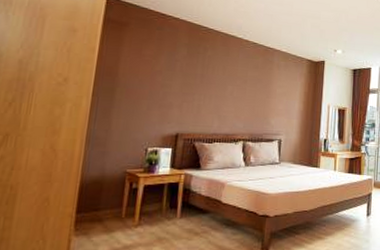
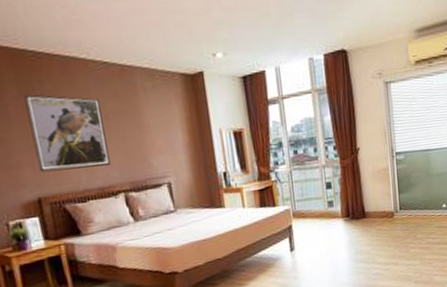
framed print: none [184,56,243,117] -> present [24,94,111,173]

